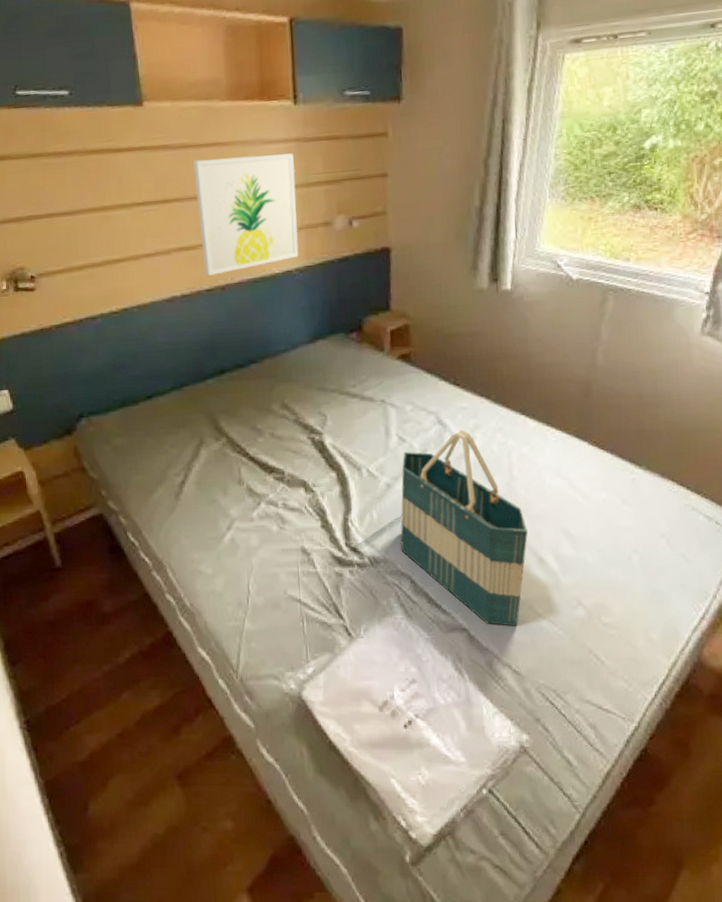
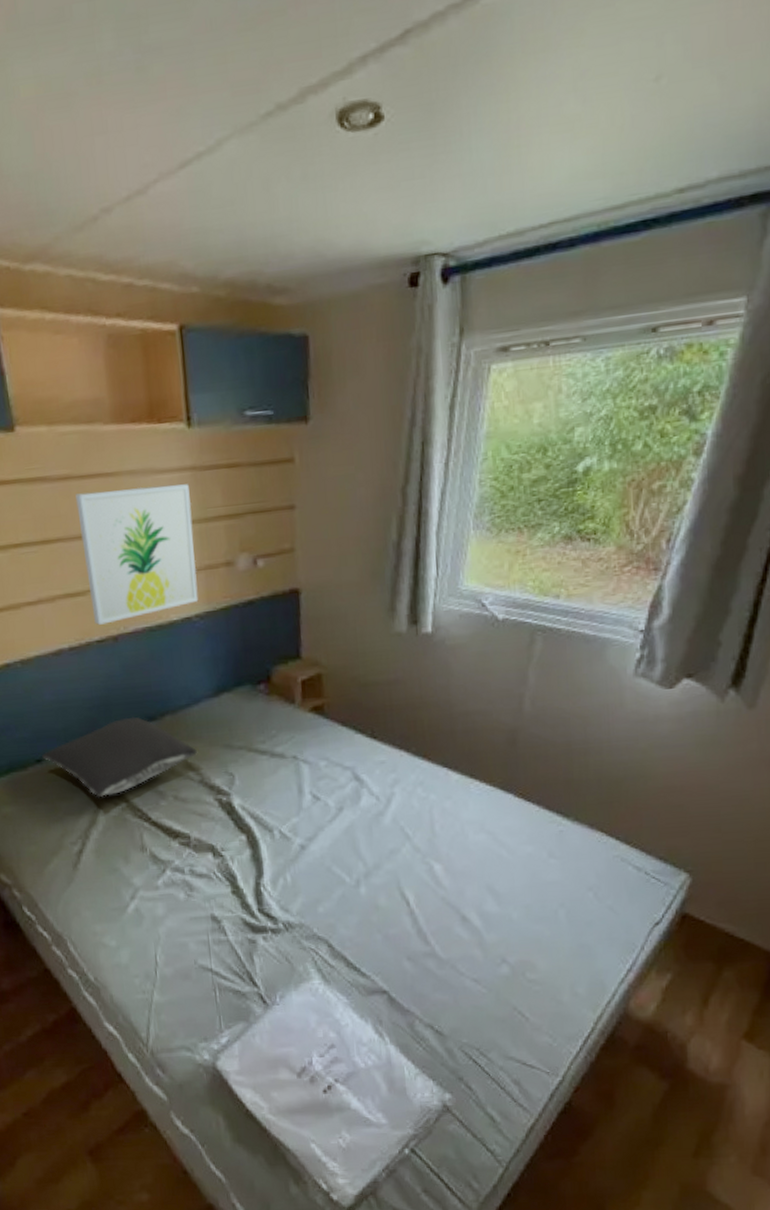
pillow: none [152,359,294,433] -> present [42,716,198,798]
tote bag: present [400,429,528,626] -> none [316,785,450,987]

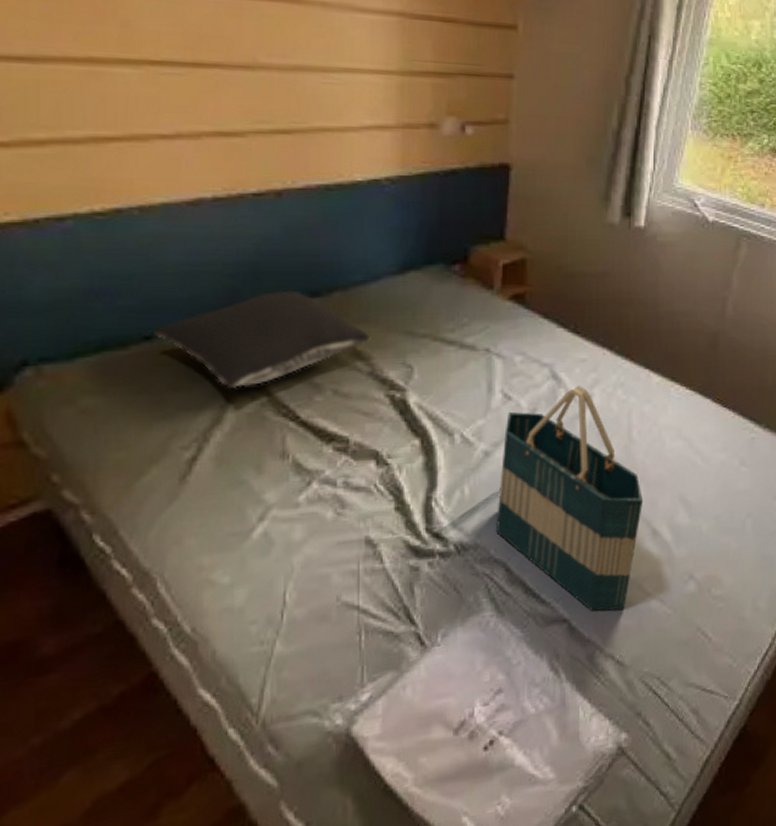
wall art: present [75,484,199,625] -> none [247,15,395,175]
tote bag: none [316,785,450,987] -> present [496,385,643,612]

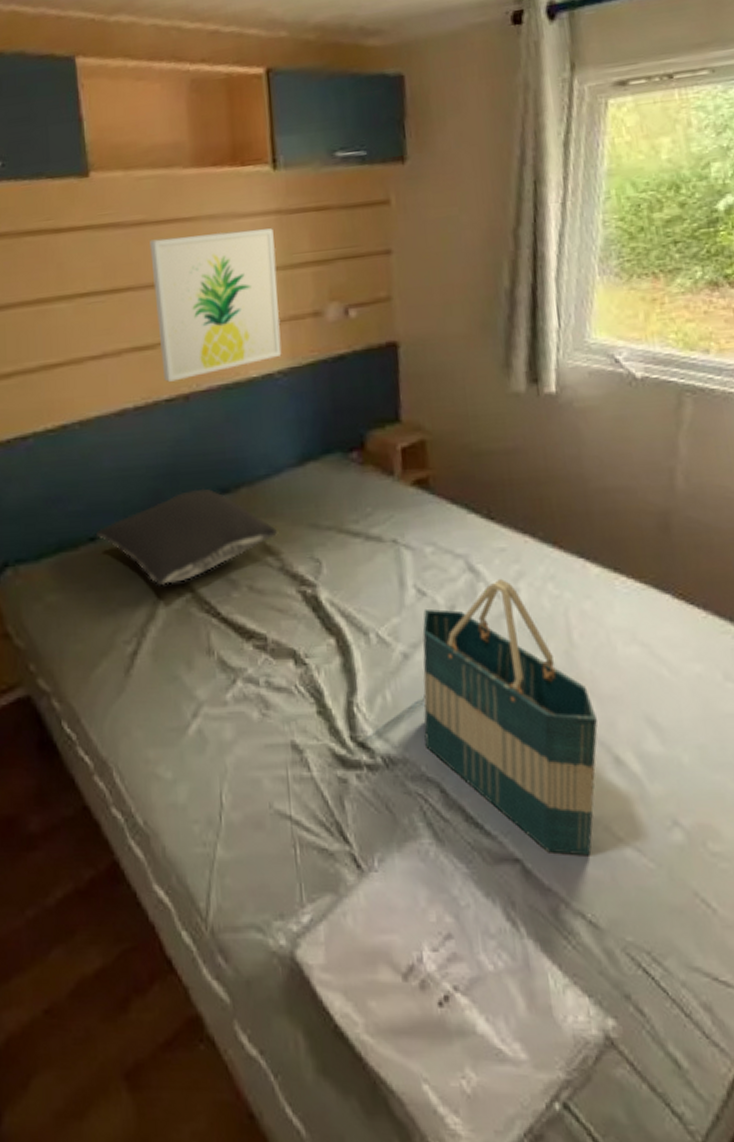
wall art: none [247,15,395,175] -> present [150,228,282,382]

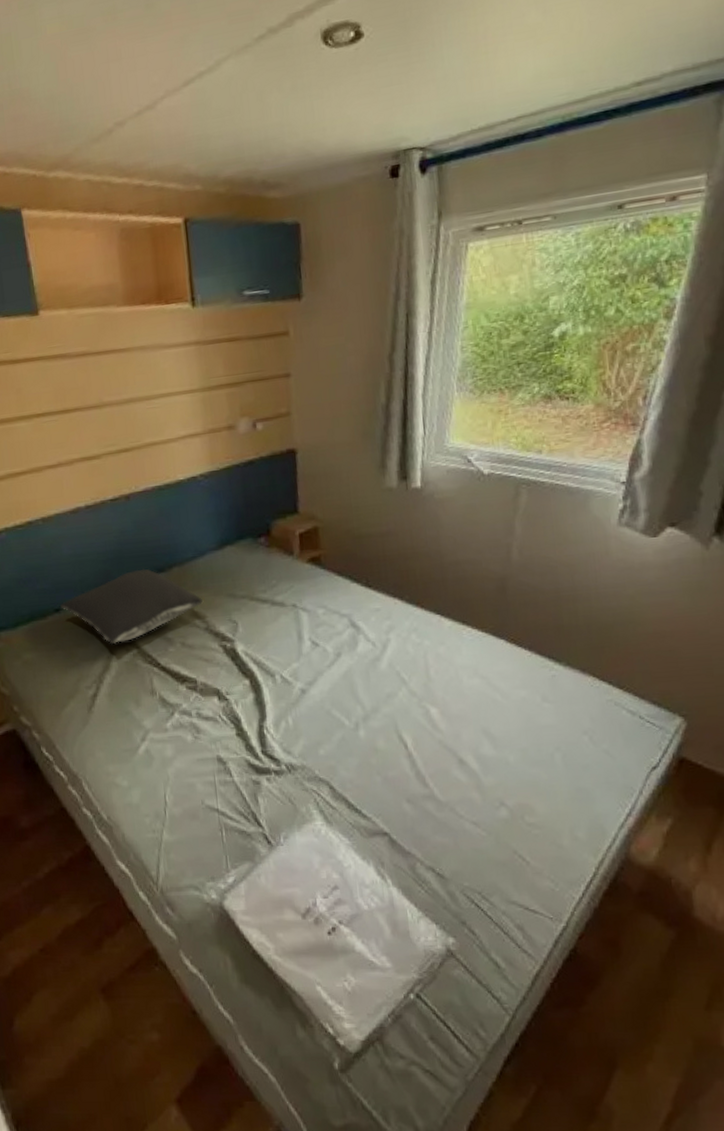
wall art: present [150,228,282,382] -> none [92,357,203,485]
tote bag: present [422,578,598,856] -> none [316,631,447,829]

